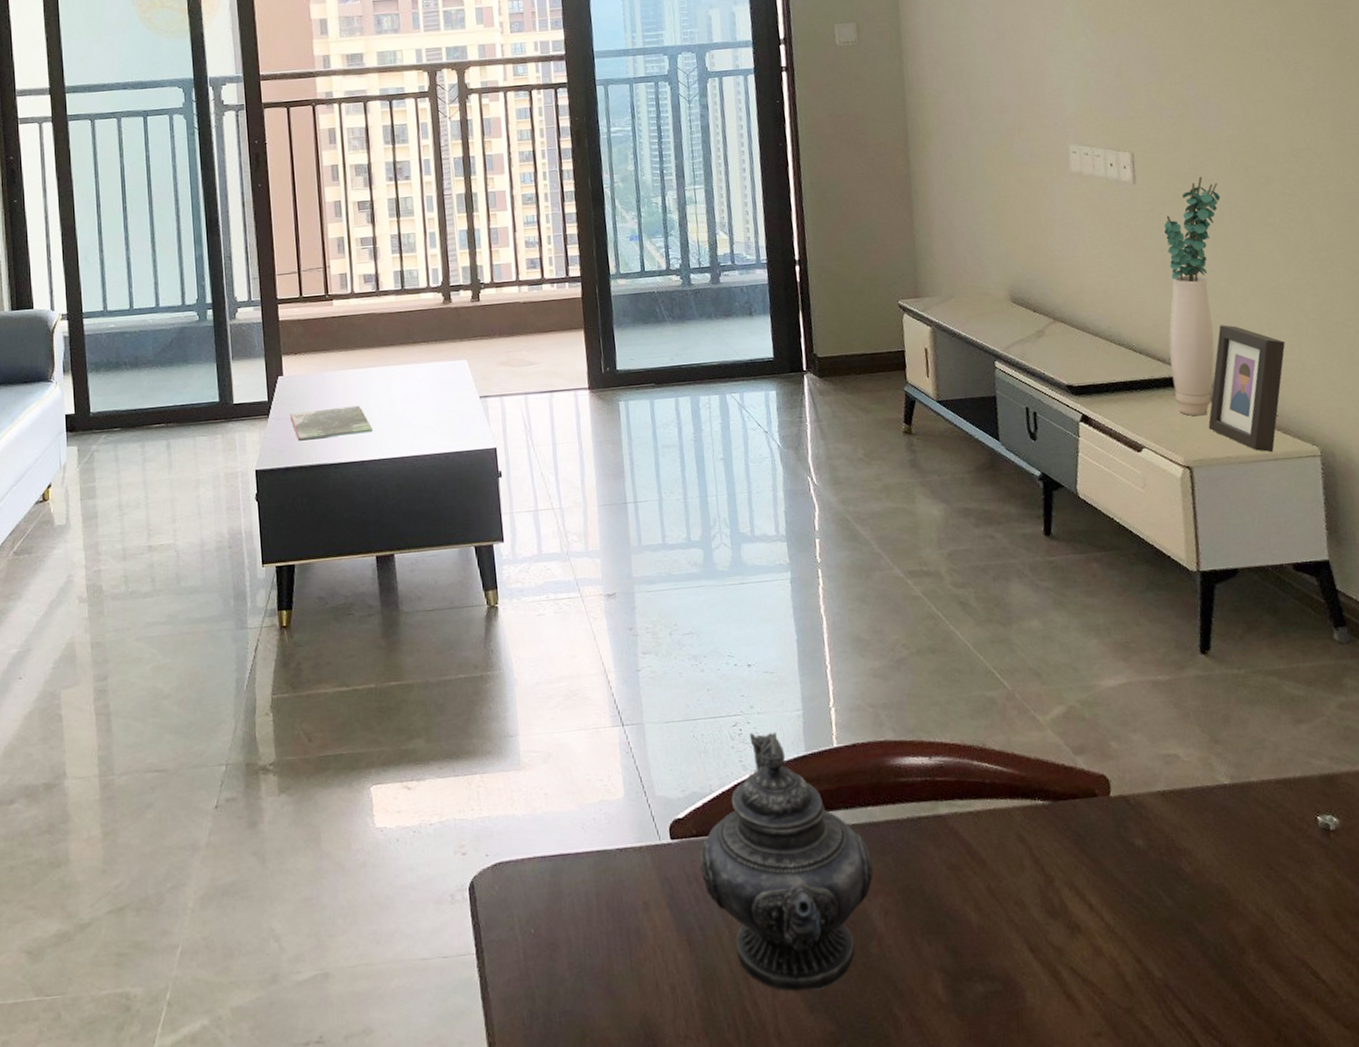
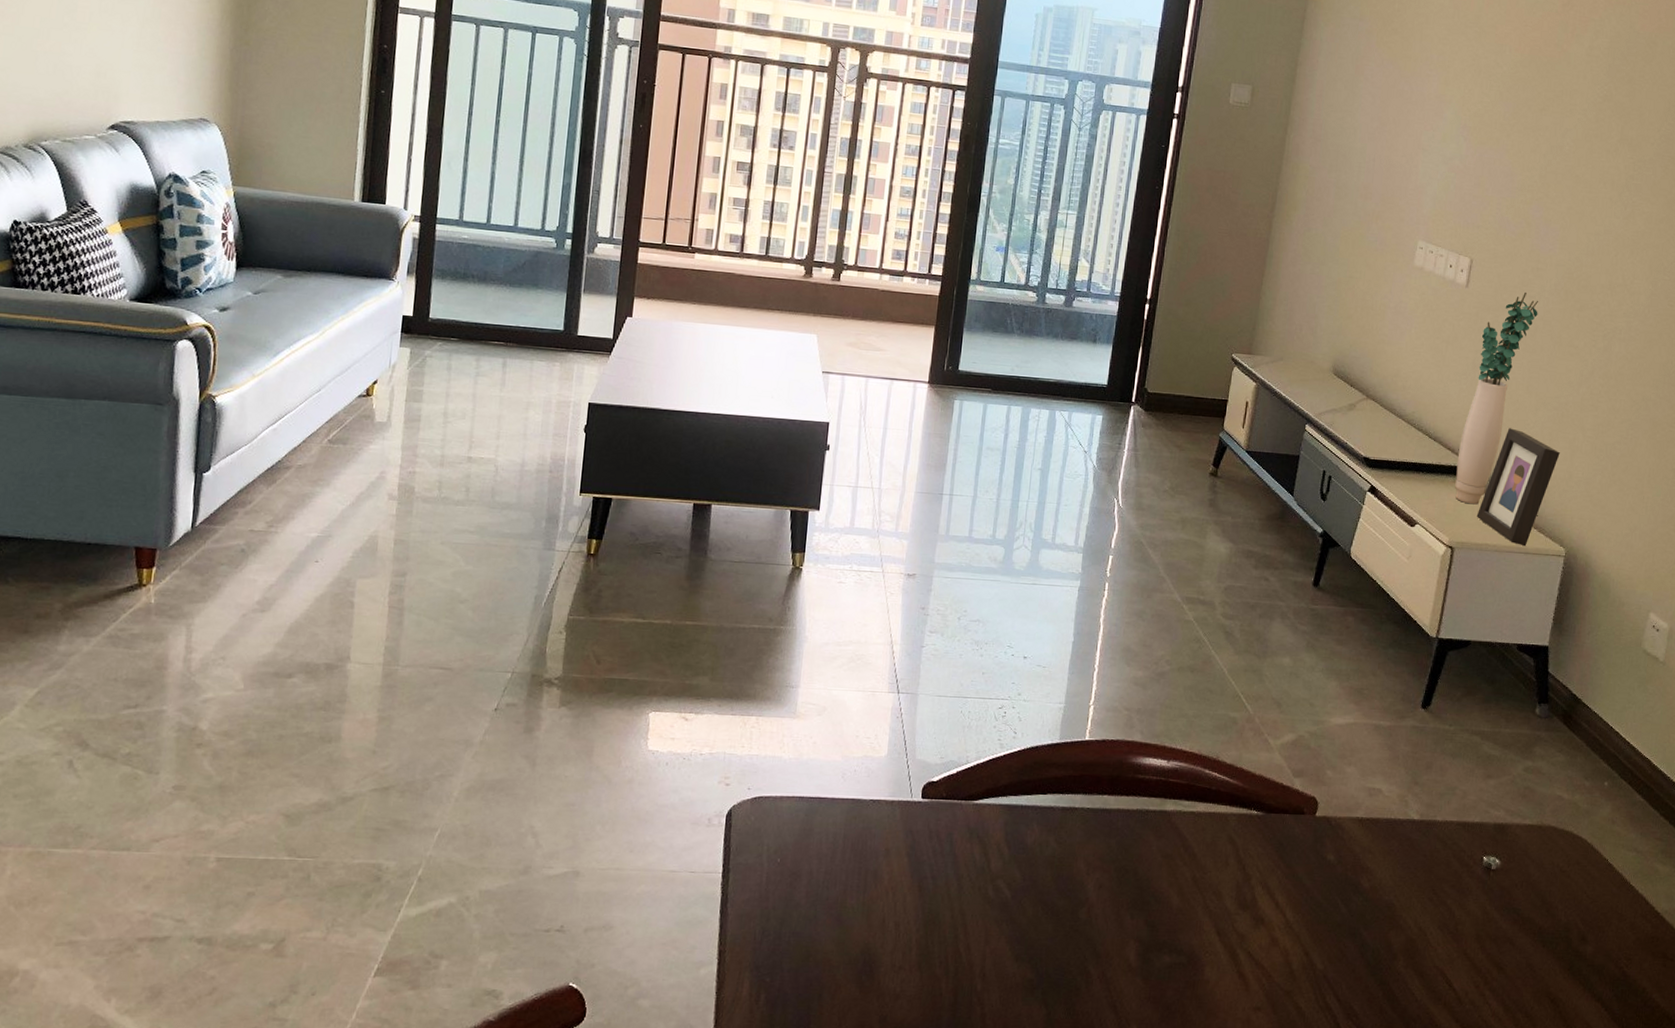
magazine: present [290,405,372,441] -> none [632,354,712,387]
teapot: present [699,732,874,992] -> none [943,717,1098,944]

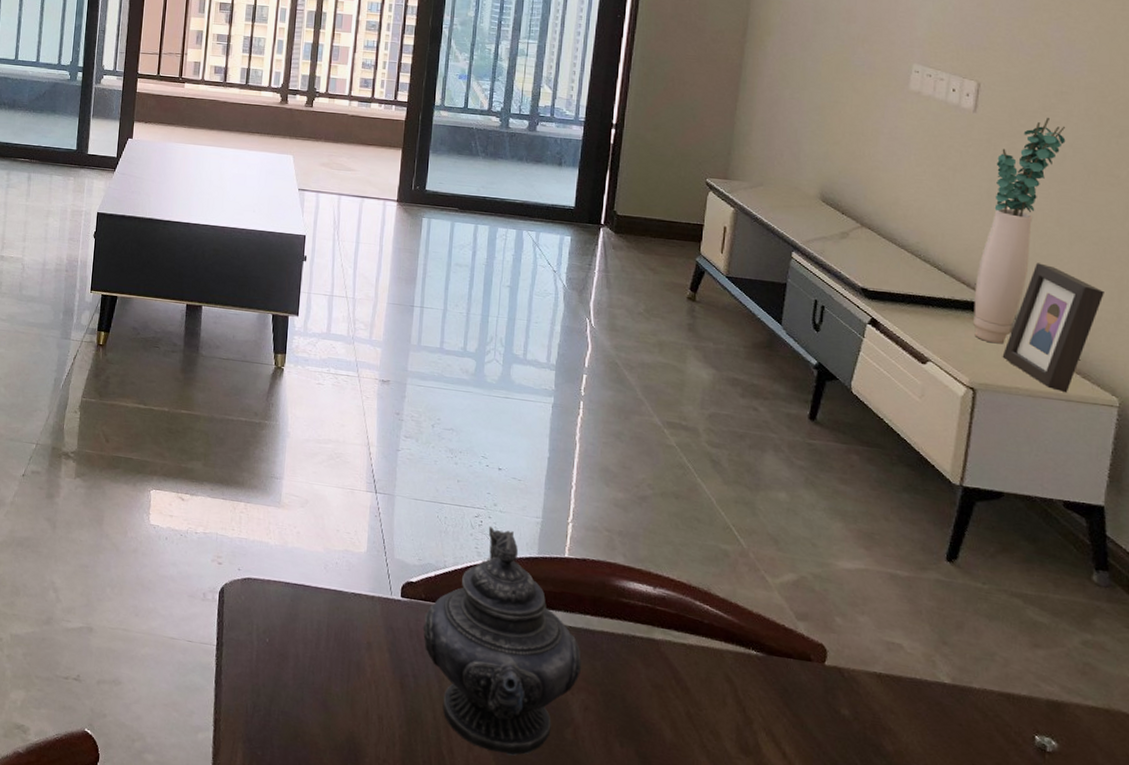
teapot: none [943,717,1098,944] -> present [422,527,582,756]

